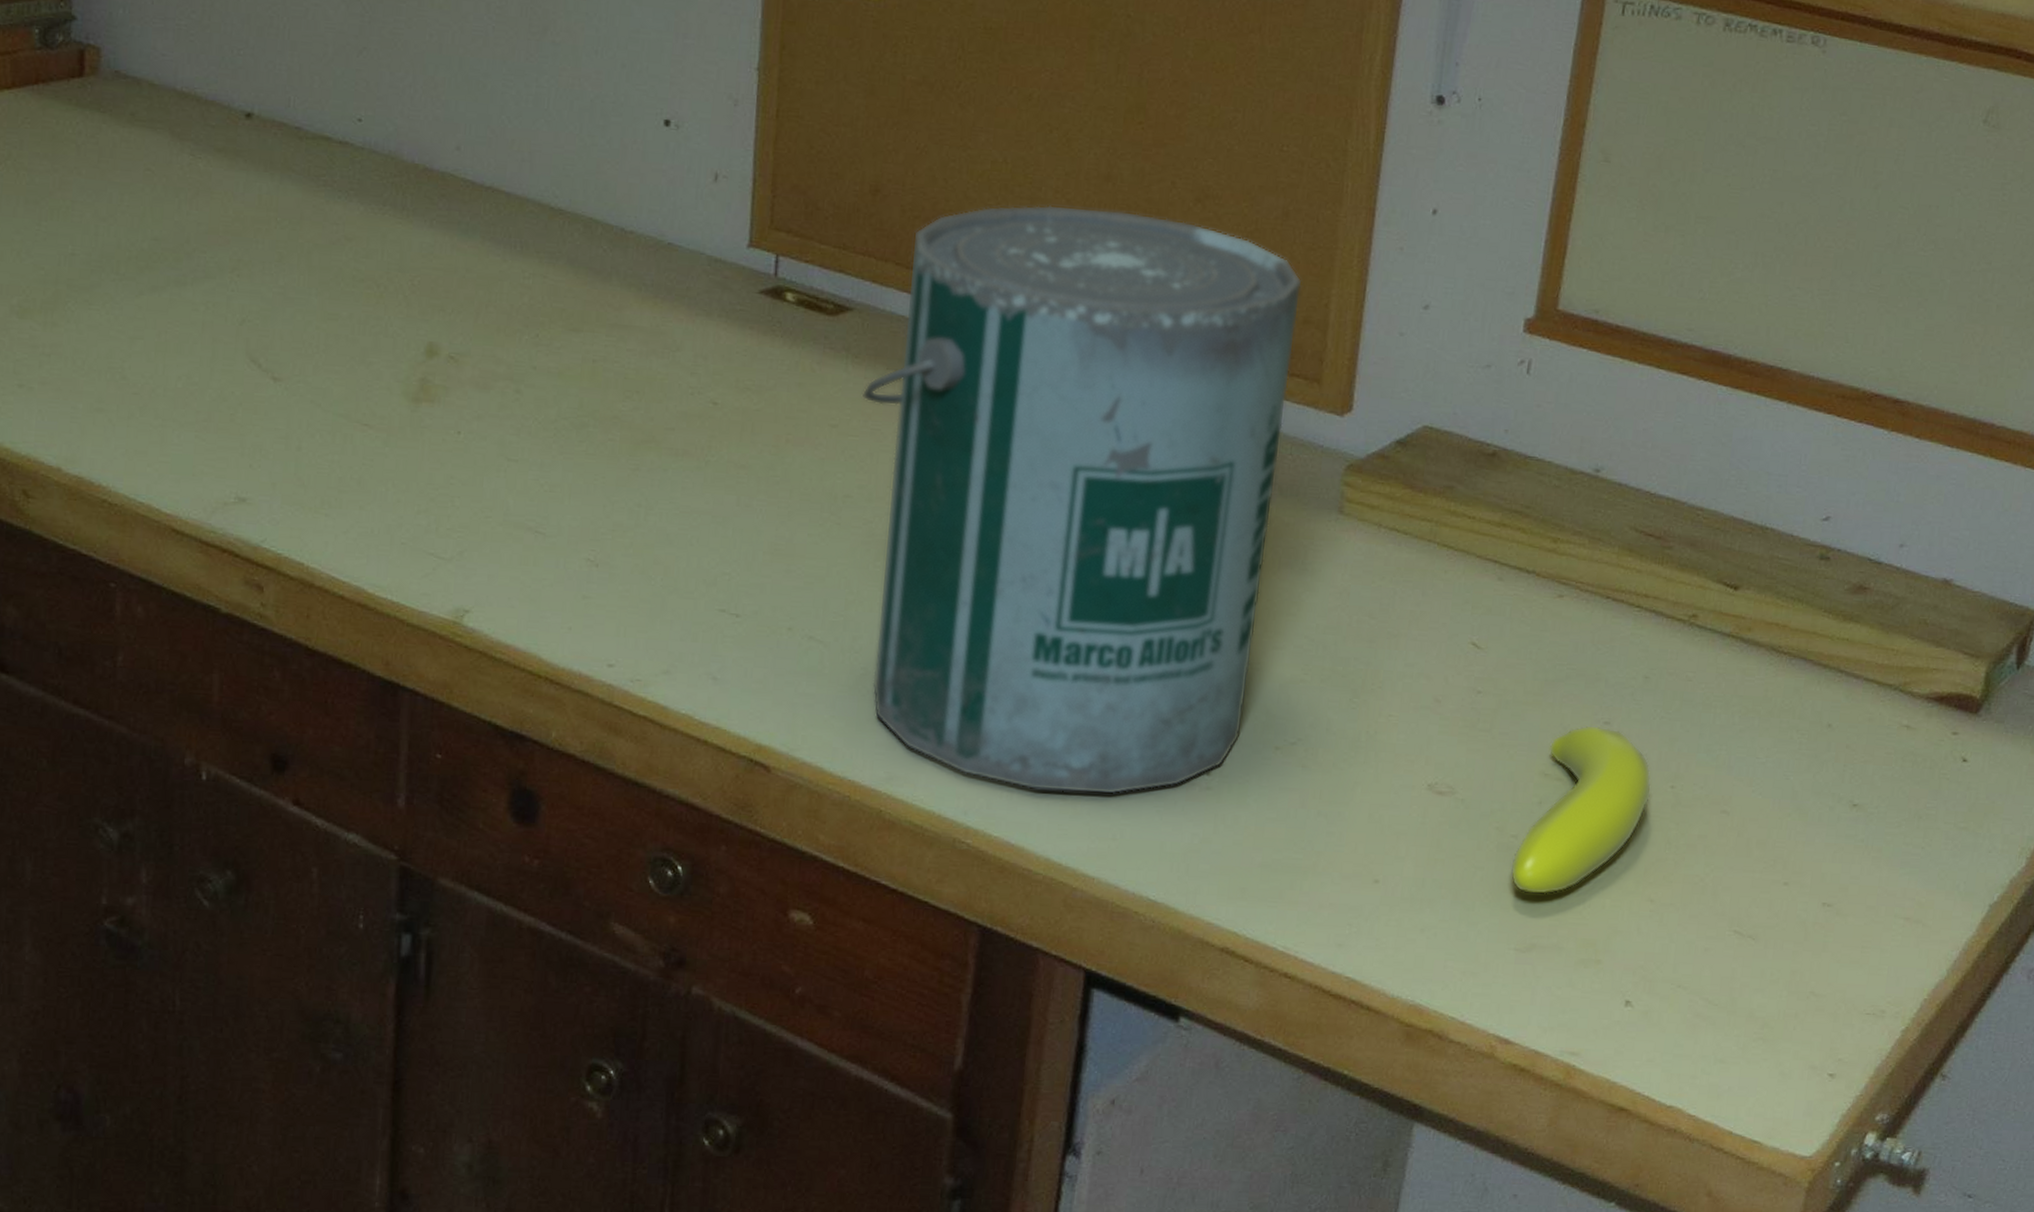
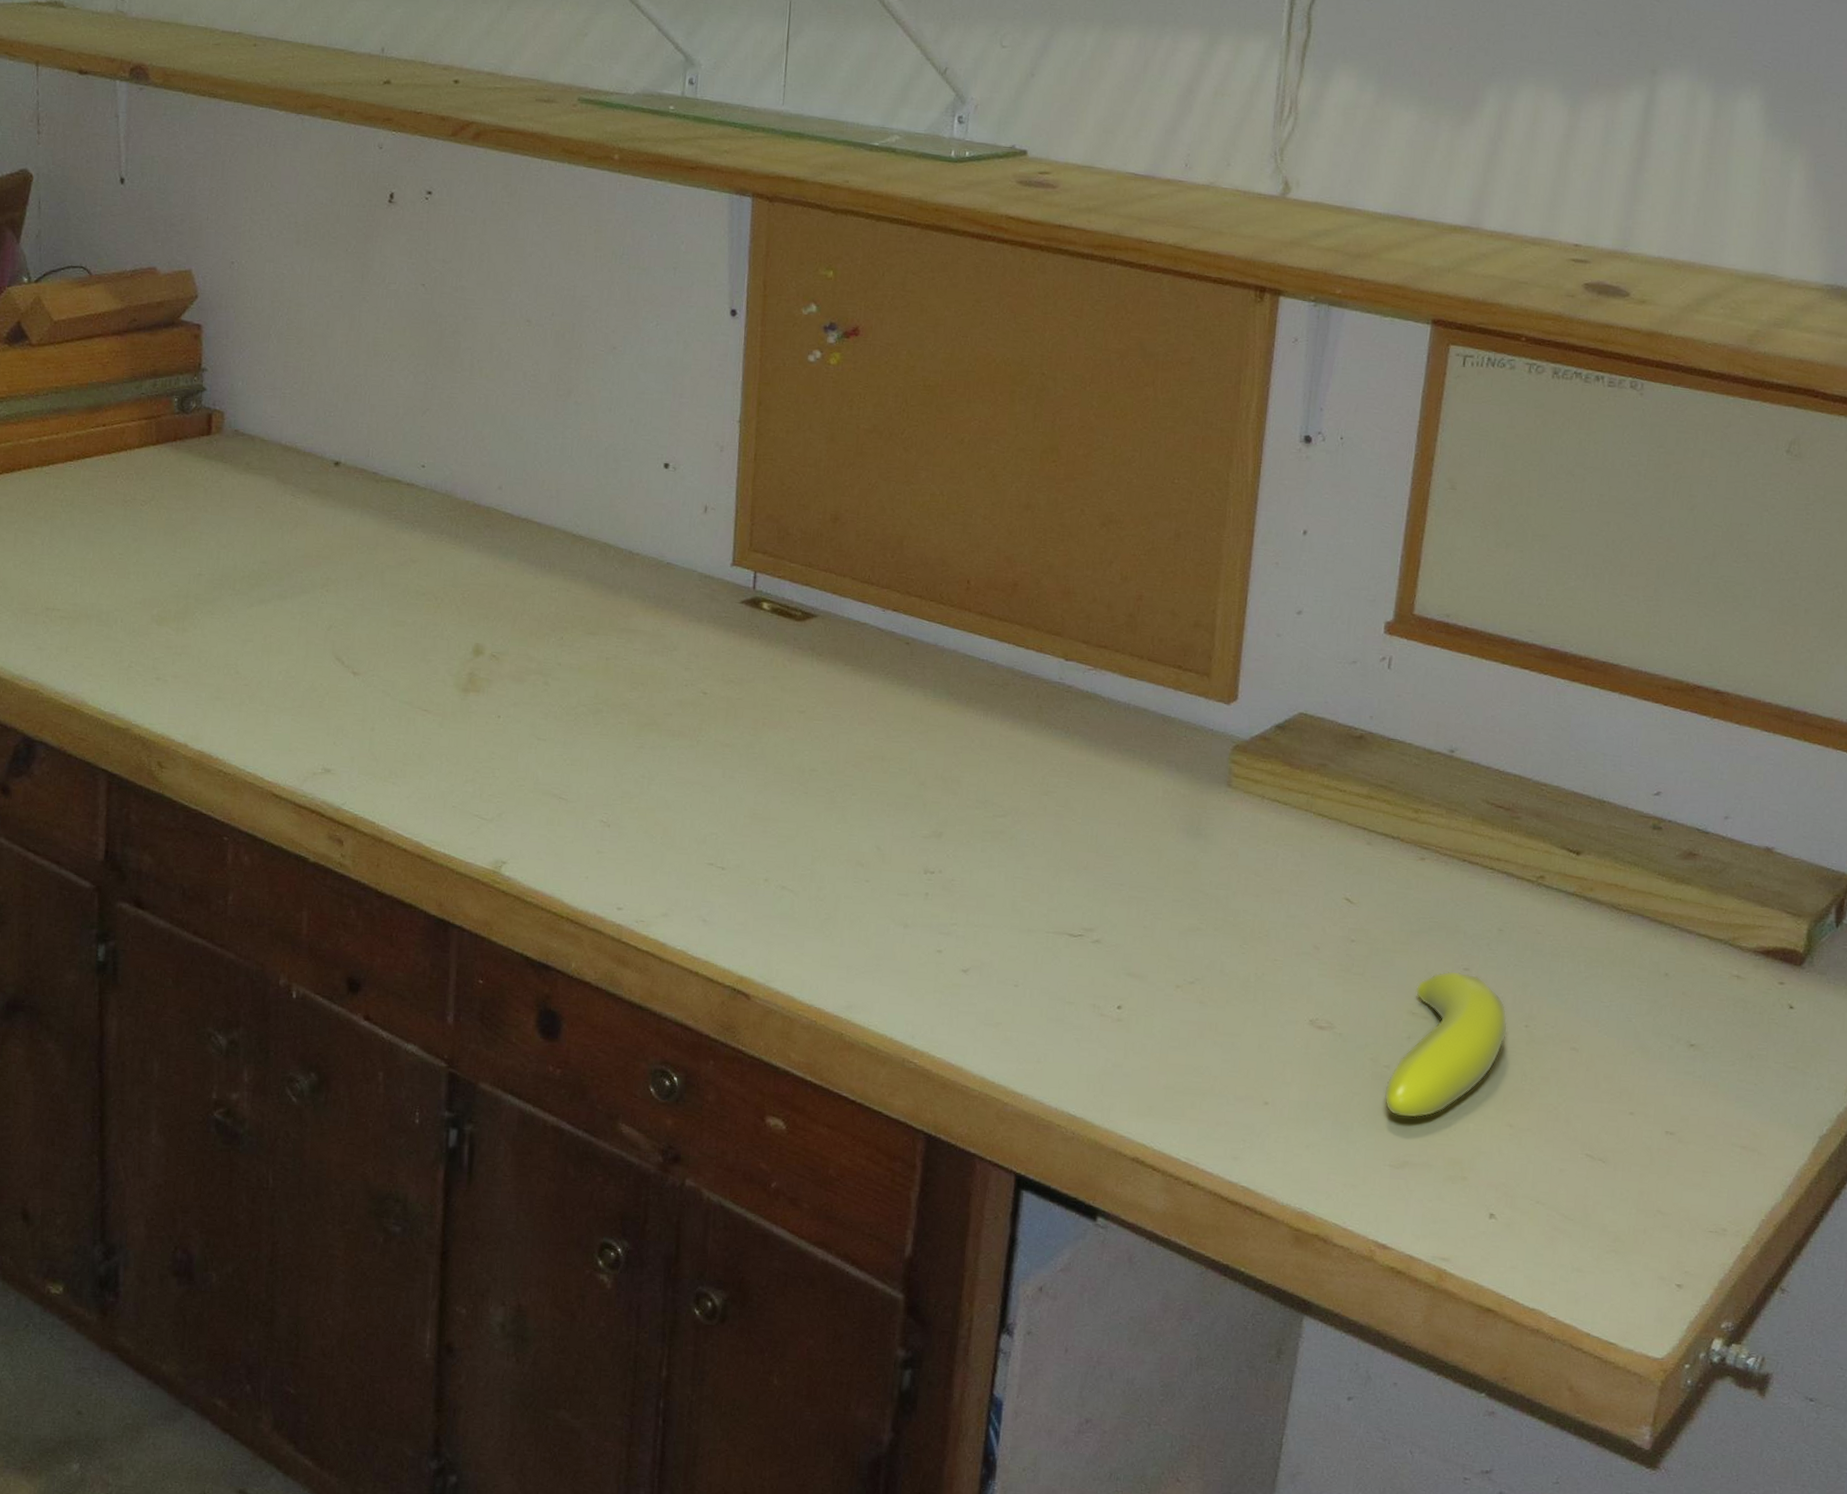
paint can: present [861,205,1302,795] -> none [824,529,1193,1024]

